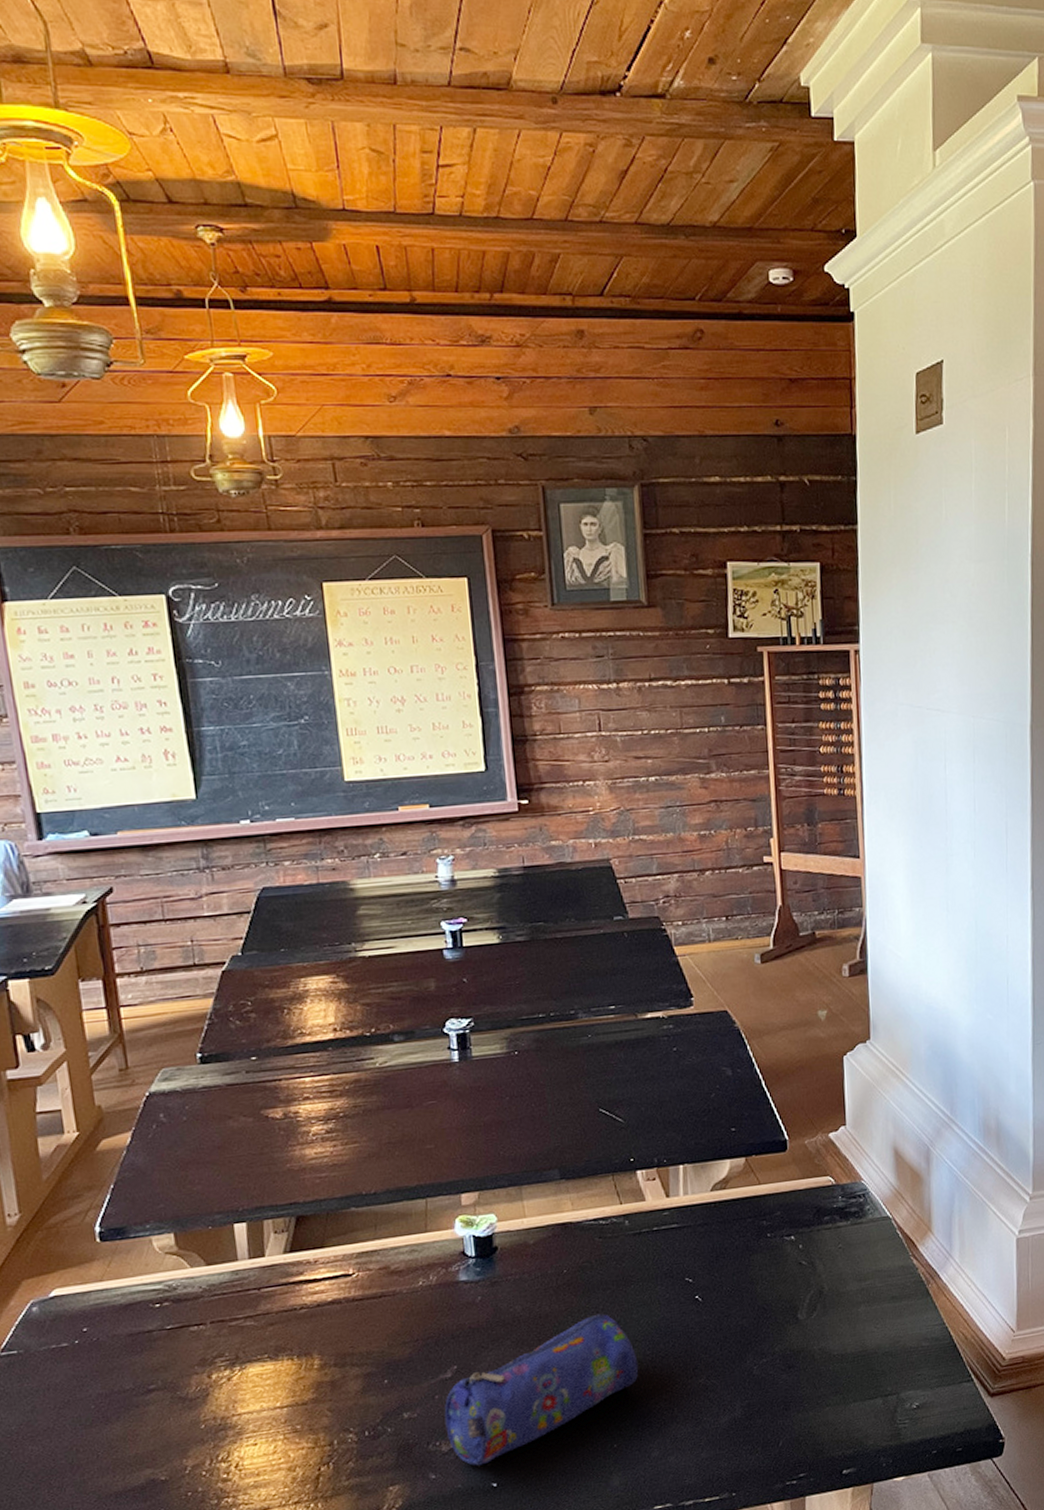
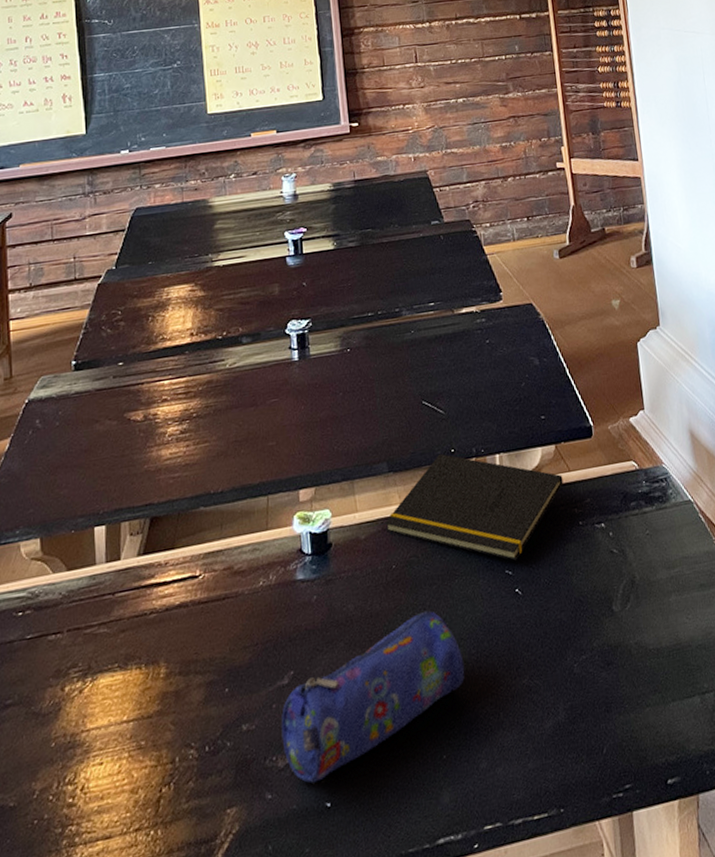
notepad: none [555,1162,752,1269] -> present [385,453,563,561]

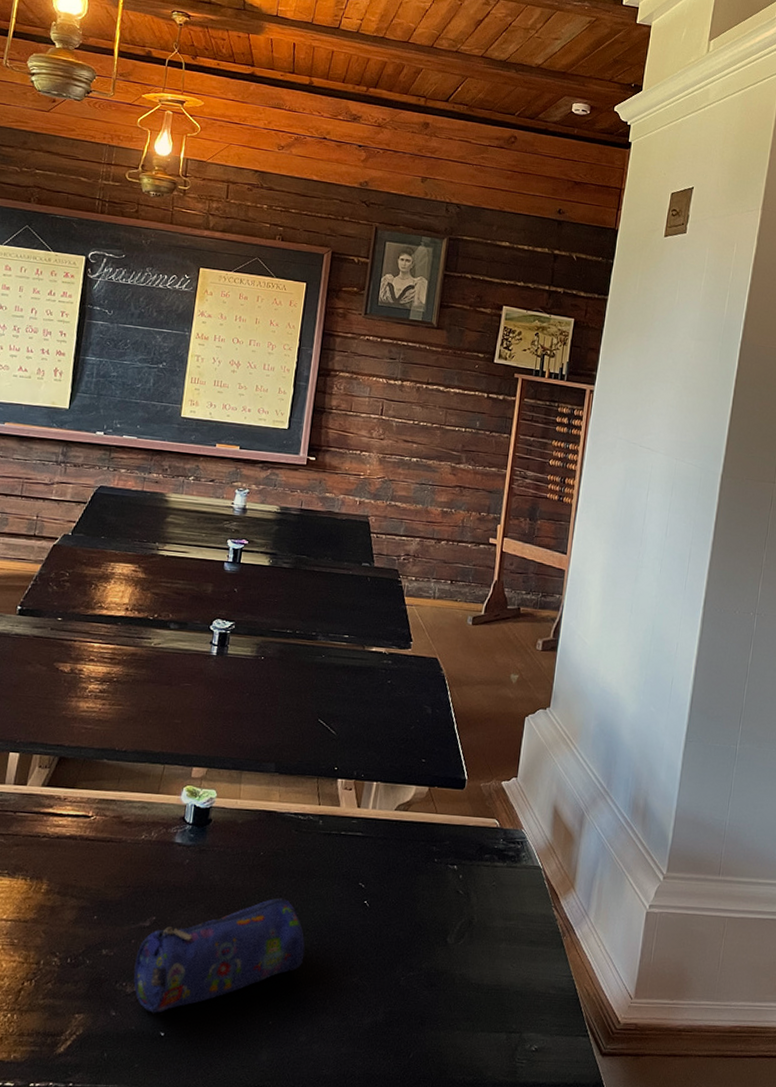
notepad: present [385,453,563,561] -> none [261,768,429,877]

